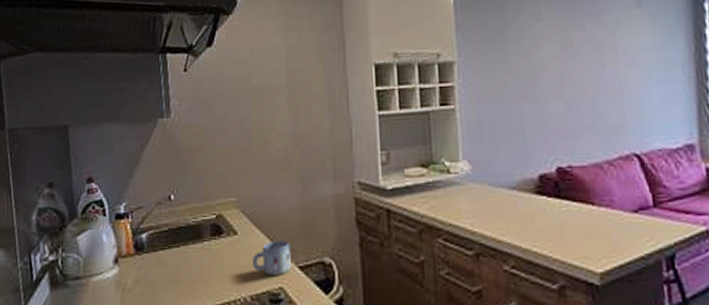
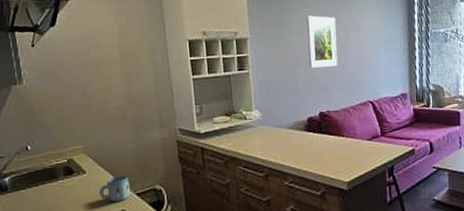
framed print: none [538,30,585,104] -> present [306,15,338,68]

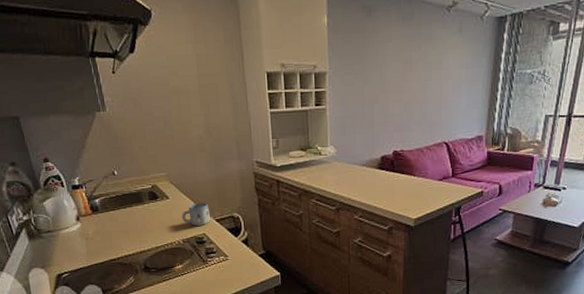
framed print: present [306,15,338,68] -> none [387,50,418,106]

